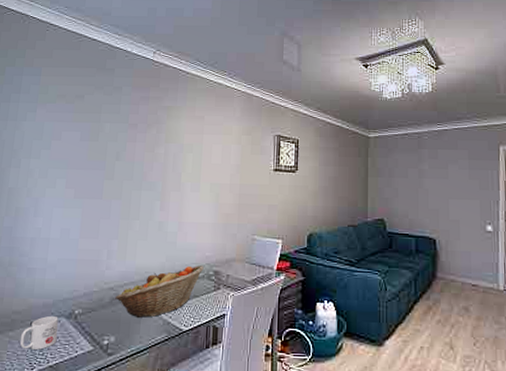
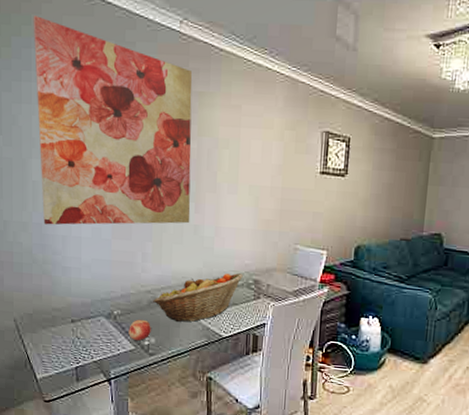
wall art: none [14,51,162,228] -> present [33,16,193,225]
mug: present [19,316,58,350] -> none [63,315,99,346]
fruit: none [88,317,112,340] -> present [128,319,151,341]

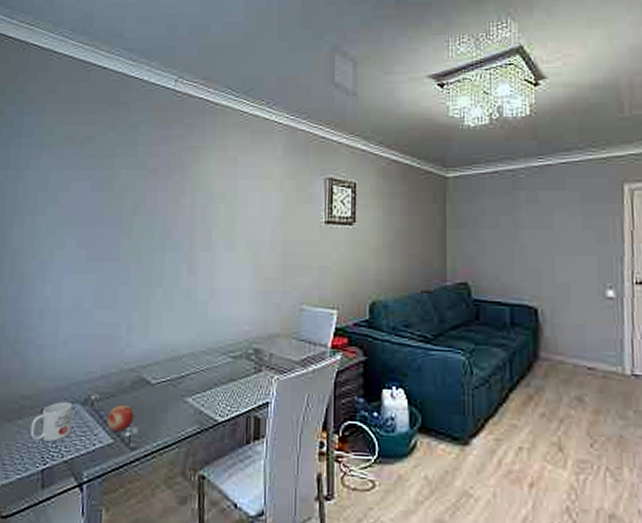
wall art: present [33,16,193,225] -> none [20,85,187,298]
mug: none [63,315,99,346] -> present [30,402,73,442]
fruit basket: present [153,273,243,323] -> none [137,342,242,406]

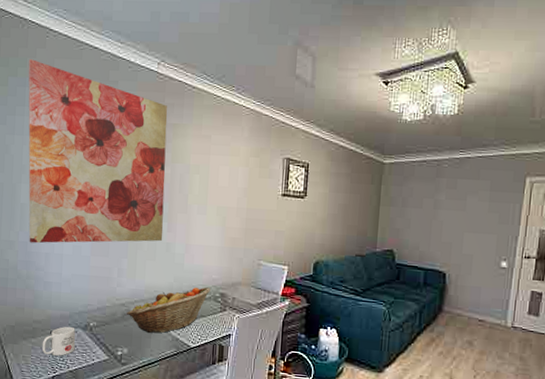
wall art: none [20,85,187,298] -> present [28,59,168,244]
fruit: present [107,404,134,431] -> none [103,330,124,351]
fruit basket: none [137,342,242,406] -> present [127,287,211,334]

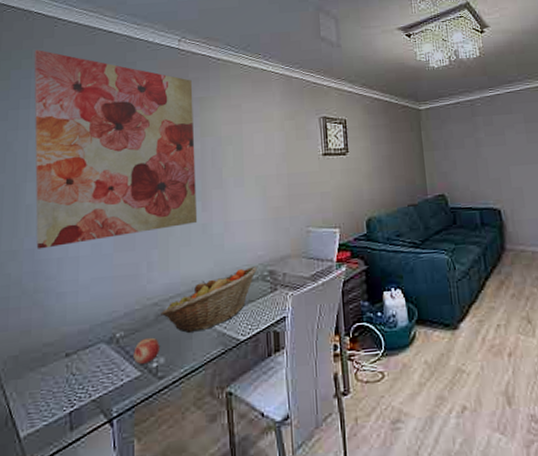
mug: present [42,327,76,356] -> none [54,343,99,385]
fruit: none [103,330,124,351] -> present [133,337,159,364]

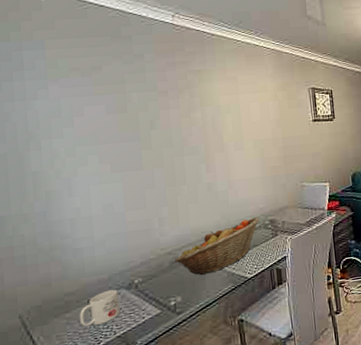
wall art: present [34,50,198,249] -> none [22,22,203,212]
mug: none [54,343,99,385] -> present [79,290,121,327]
fruit: present [133,337,159,364] -> none [152,281,176,304]

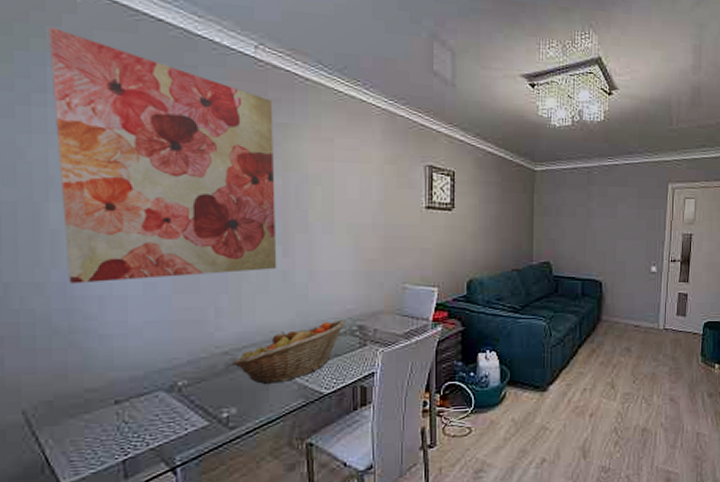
wall art: none [22,22,203,212] -> present [48,28,277,284]
mug: present [79,290,121,327] -> none [102,391,157,433]

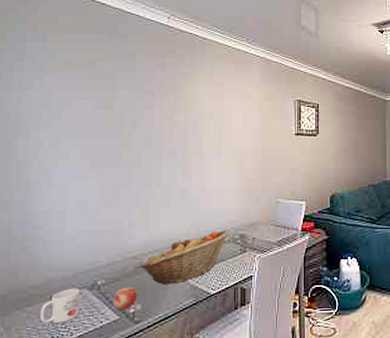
wall art: present [48,28,277,284] -> none [26,15,179,201]
mug: none [102,391,157,433] -> present [39,289,81,323]
fruit: none [199,387,231,414] -> present [113,286,137,309]

